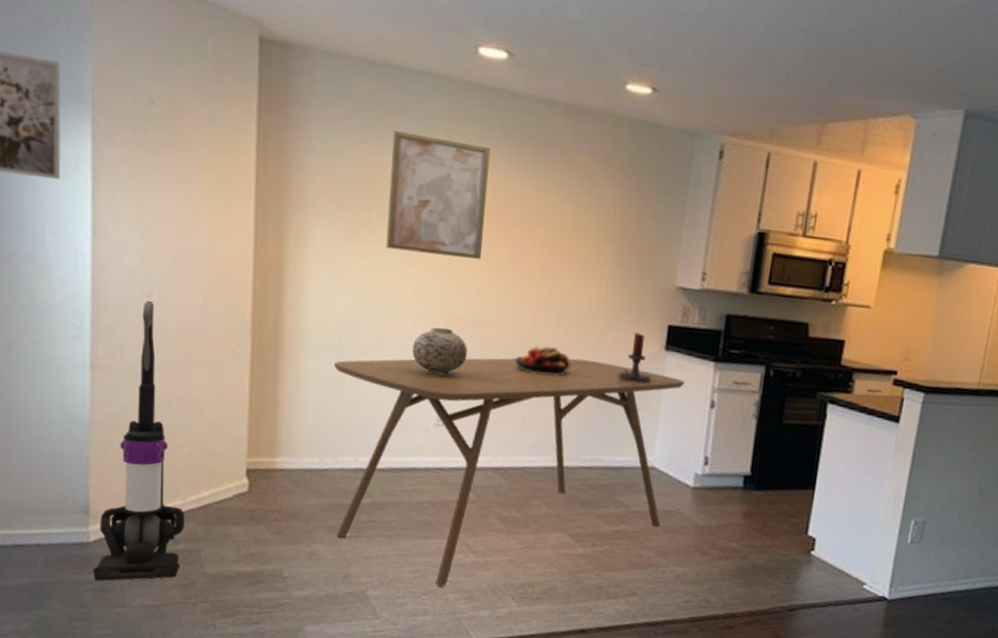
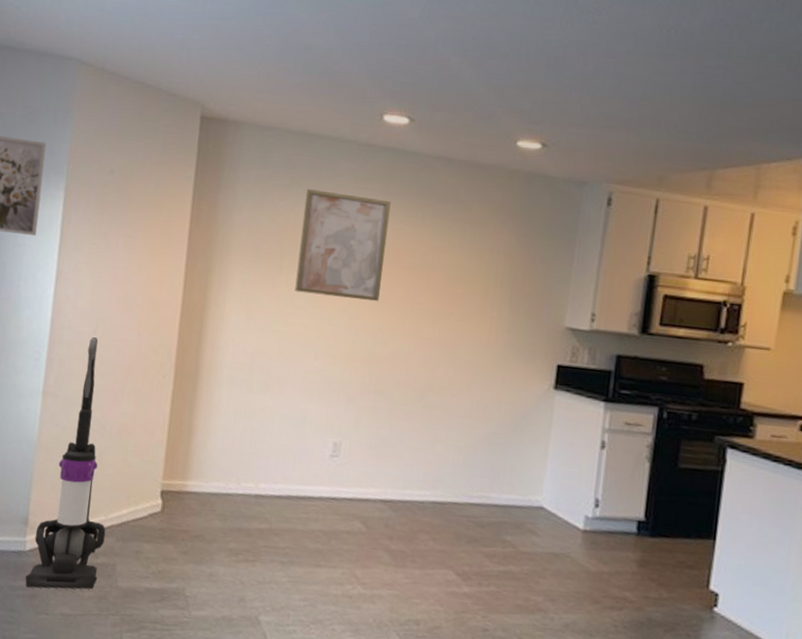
dining table: present [334,358,685,587] -> none [235,392,574,617]
vase: present [412,327,468,375] -> none [313,363,363,409]
fruit bowl: present [515,346,571,376] -> none [407,382,461,412]
candle holder: present [617,332,652,383] -> none [506,371,541,421]

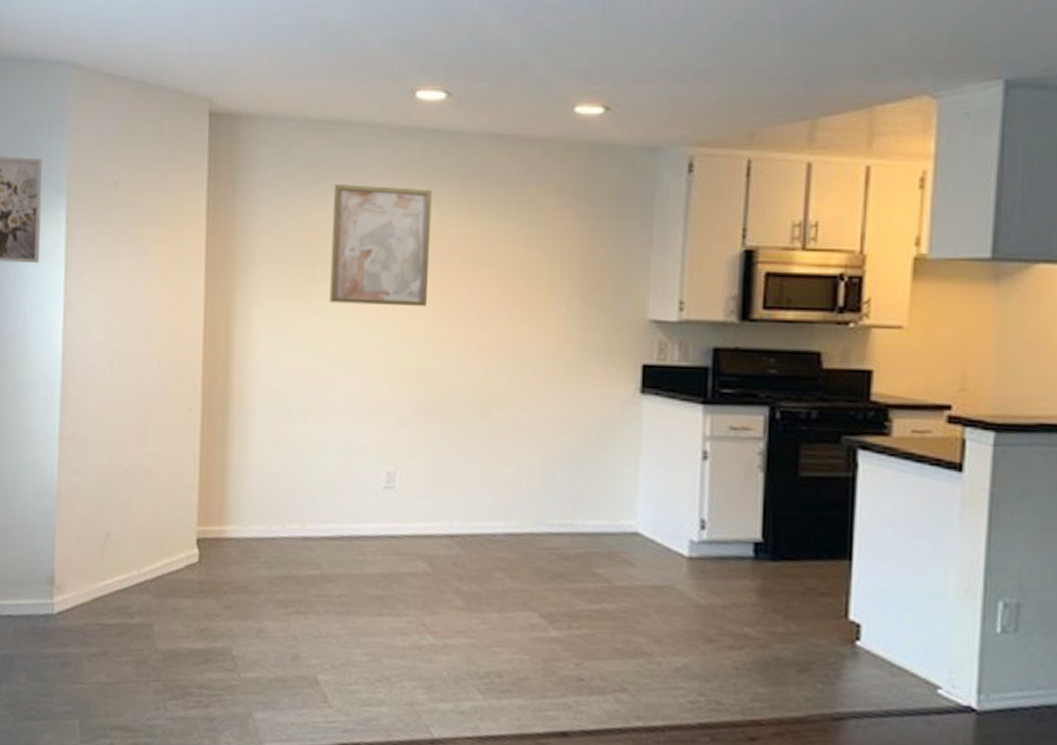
vacuum cleaner: present [25,337,106,590] -> none [56,371,139,655]

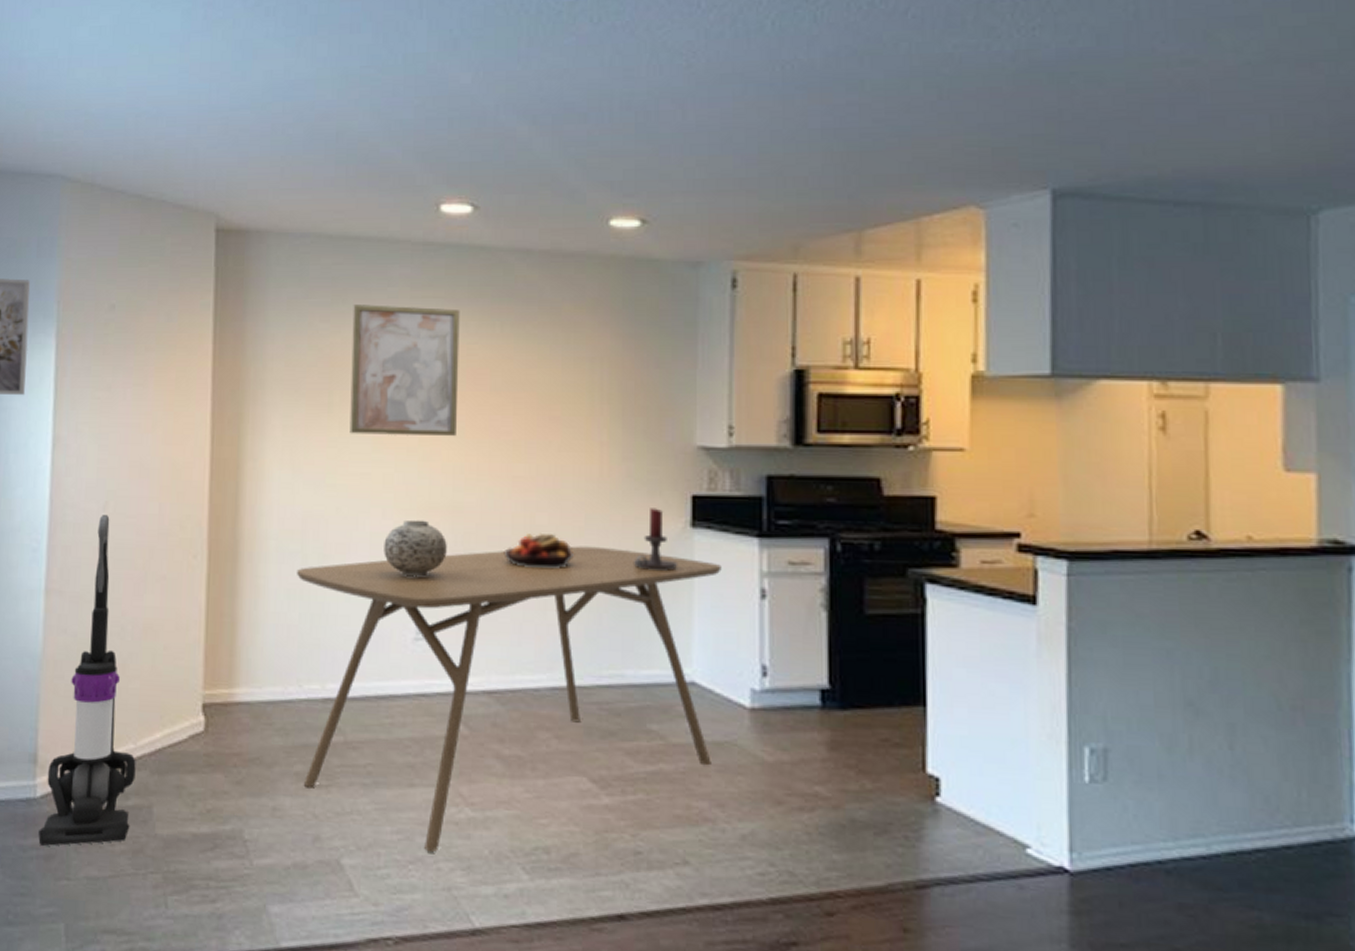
vacuum cleaner: none [56,371,139,655] -> present [38,515,136,847]
dining table: none [281,408,667,673] -> present [297,546,722,853]
vase: none [358,381,416,433] -> present [384,520,447,577]
fruit bowl: none [468,395,531,428] -> present [505,532,574,568]
candle holder: none [585,375,627,432] -> present [633,508,678,571]

